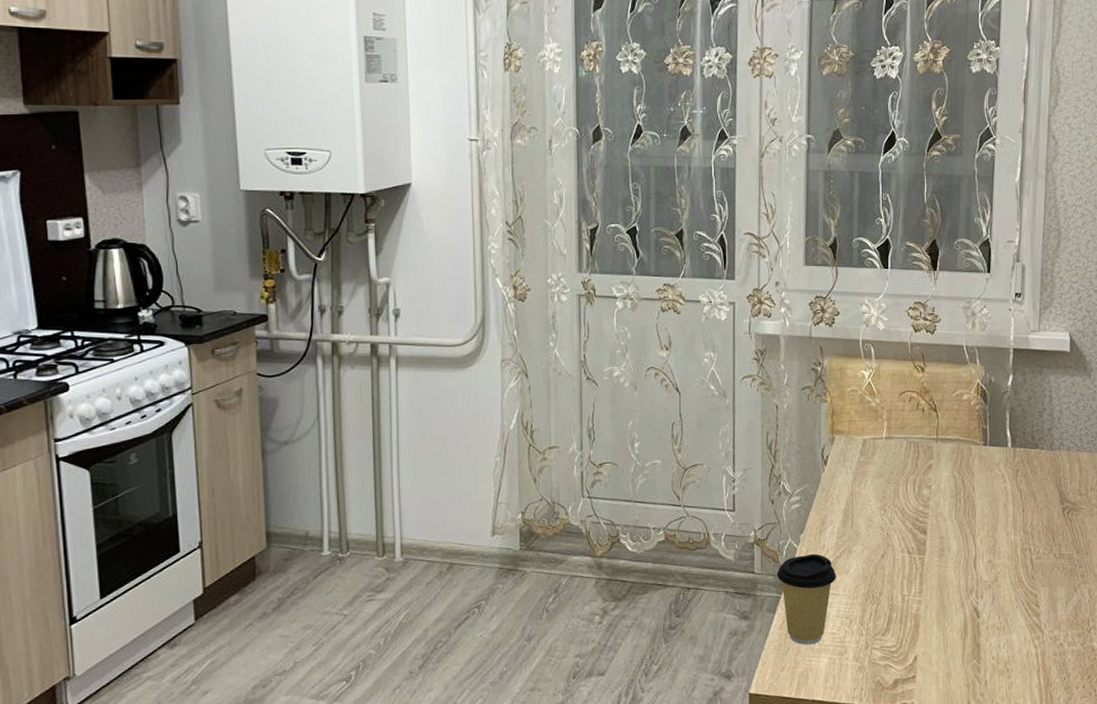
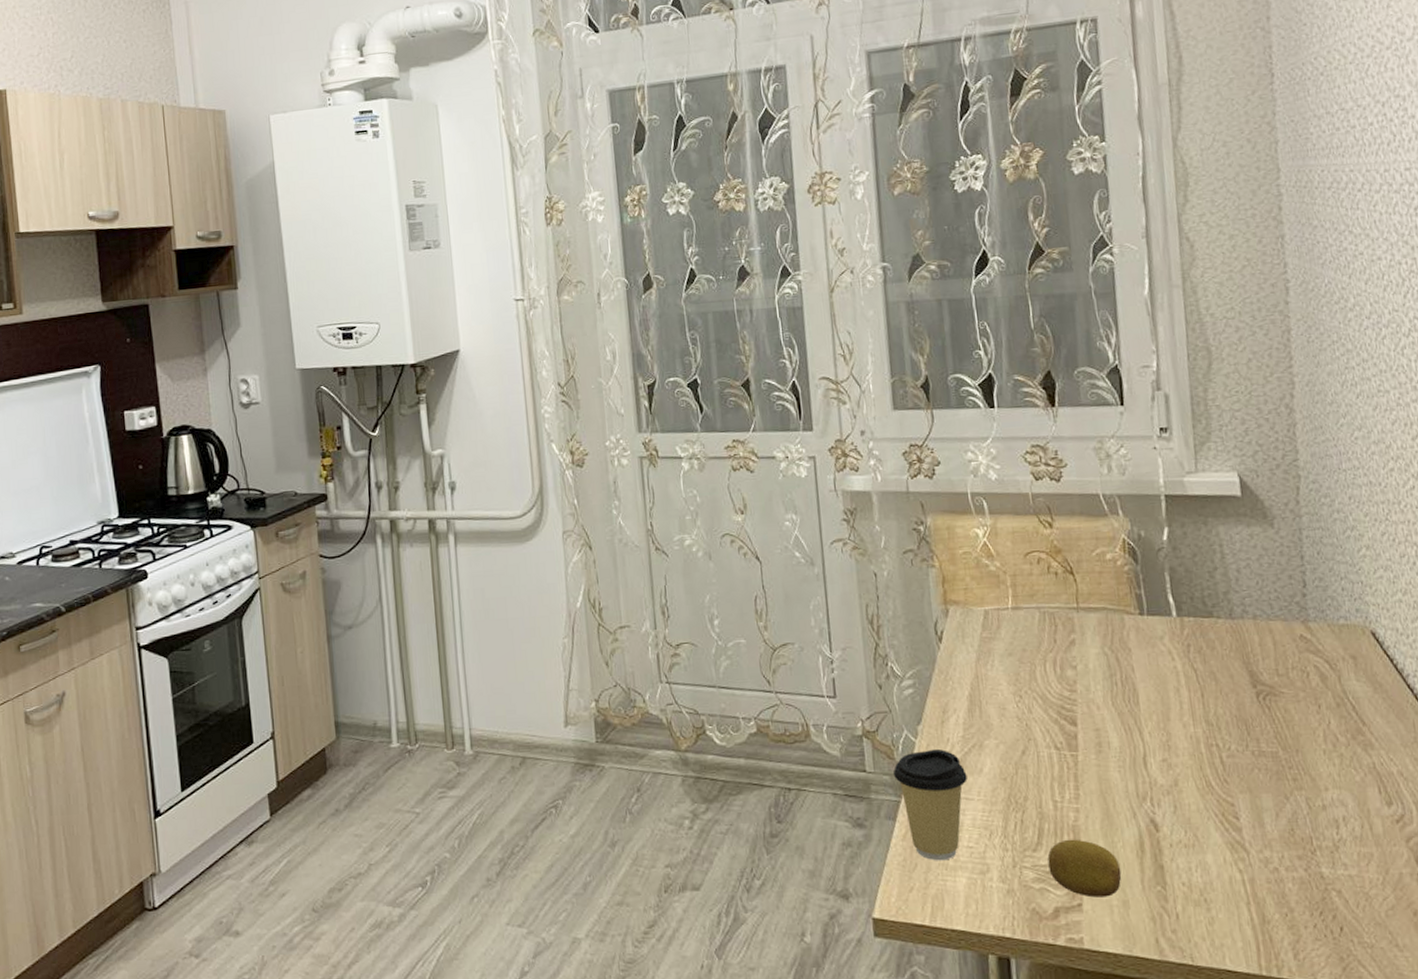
fruit: none [893,625,948,671] -> present [1047,839,1122,898]

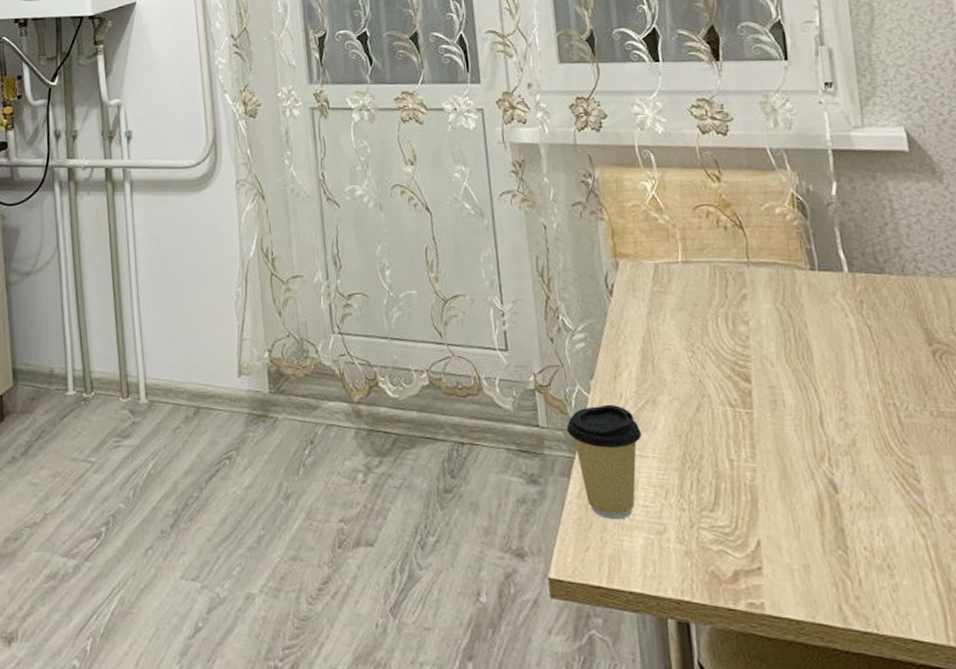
fruit: present [1047,839,1122,898] -> none [725,499,802,561]

